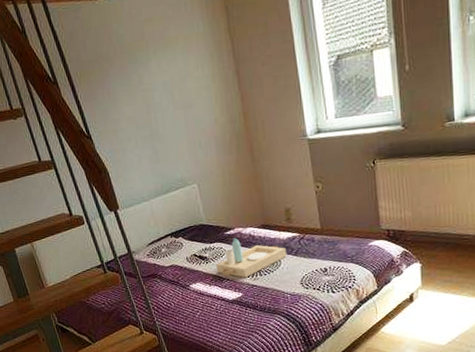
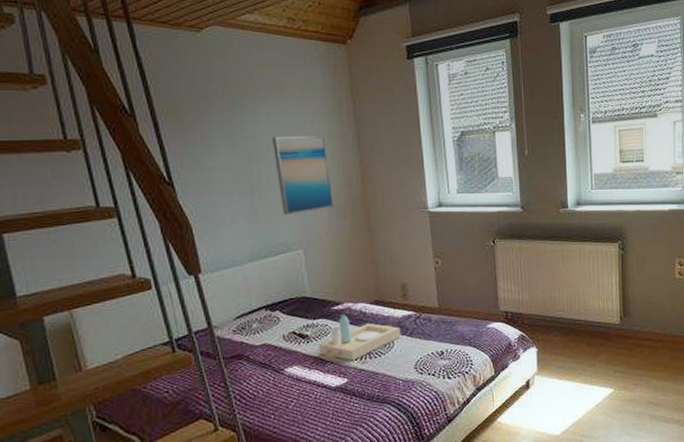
wall art: none [164,78,221,155] -> present [273,136,334,216]

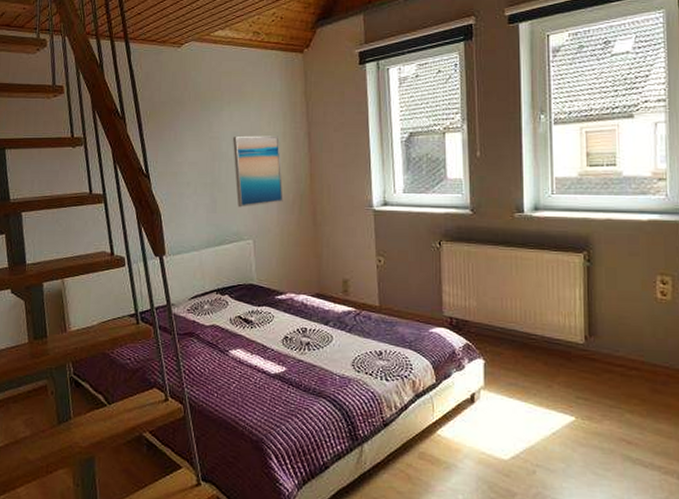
serving tray: present [319,314,401,361] -> none [261,304,340,351]

